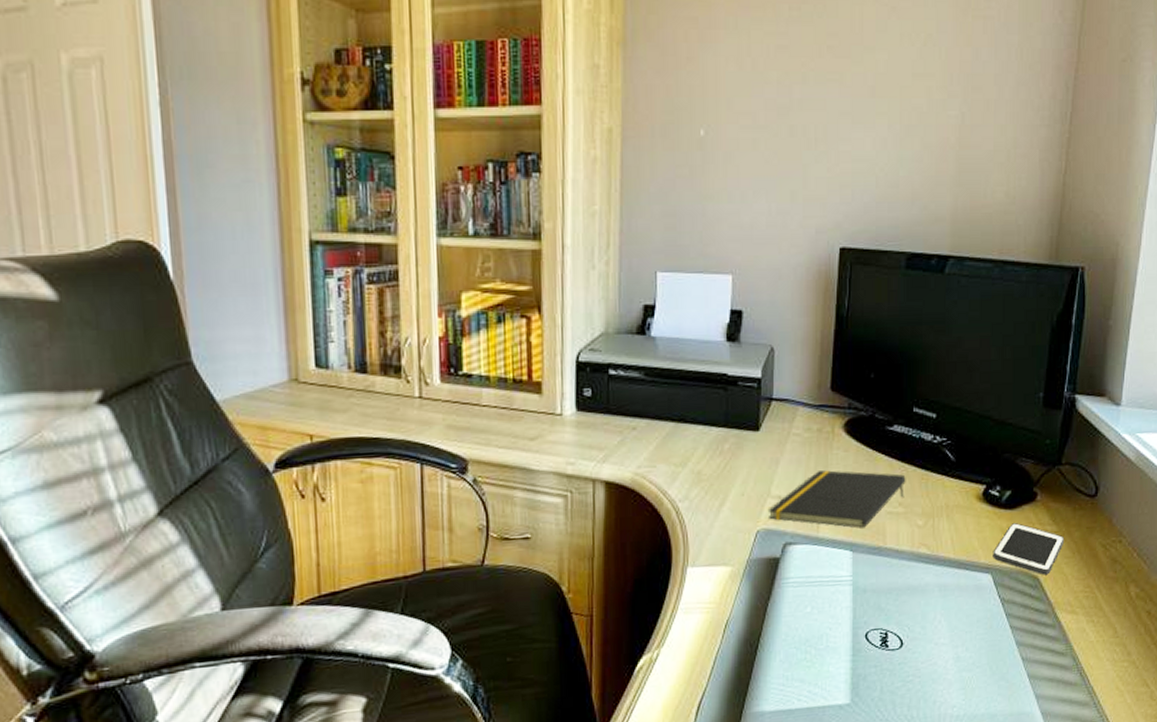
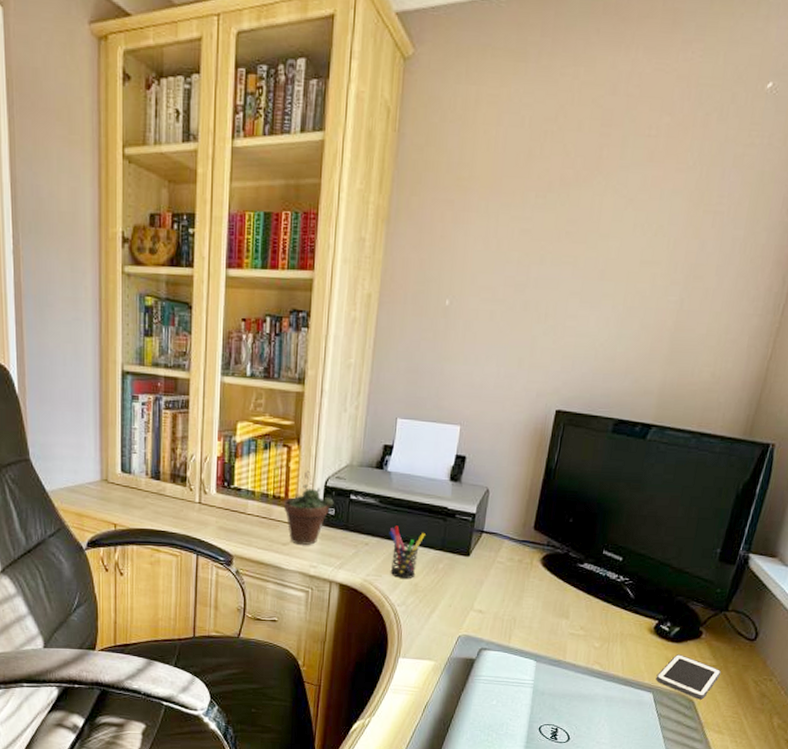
succulent plant: none [528,344,589,438] -> present [284,470,334,545]
pen holder: none [660,402,704,466] -> present [389,525,426,578]
notepad: present [767,470,906,529] -> none [469,594,589,644]

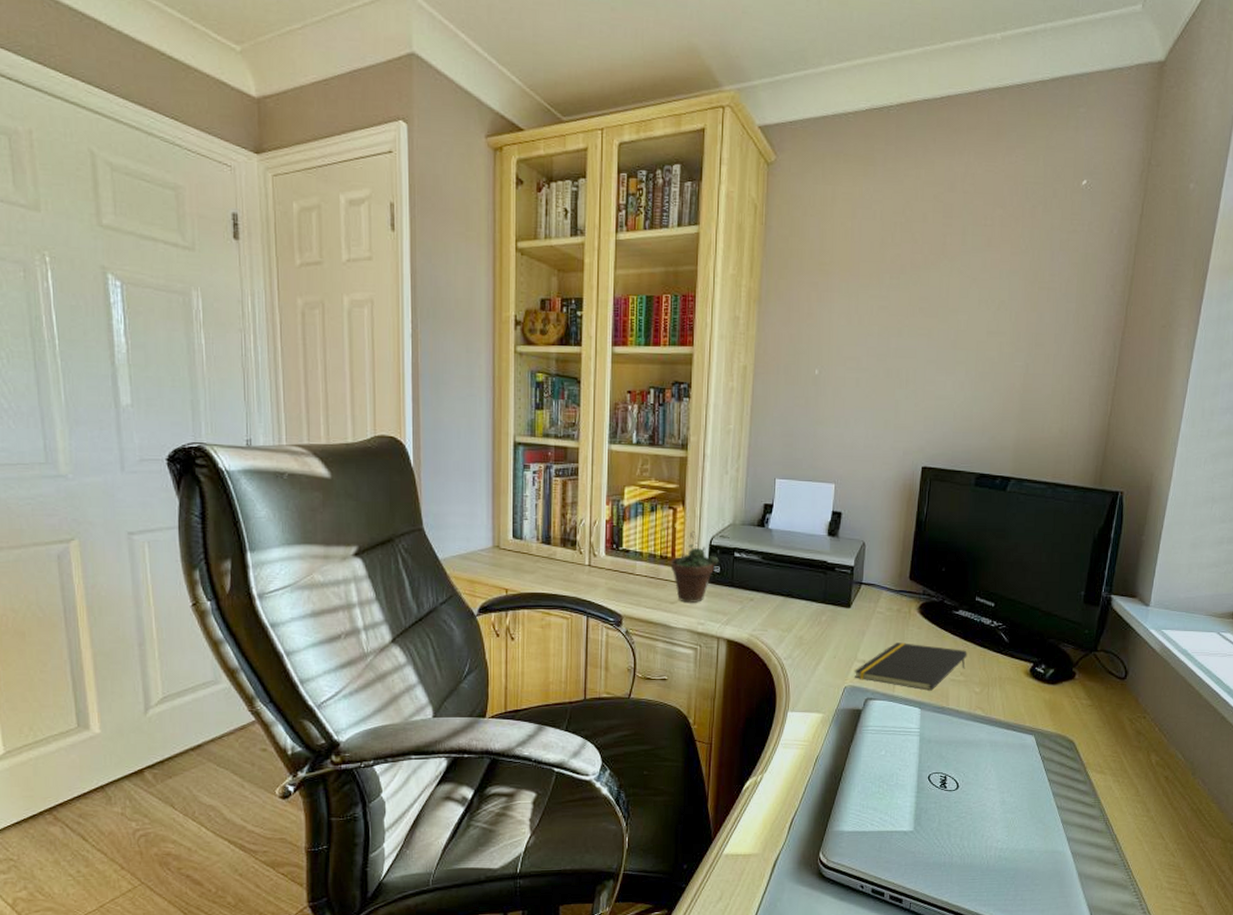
pen holder: present [389,525,426,578] -> none [772,581,807,632]
notepad: none [469,594,589,644] -> present [854,643,967,691]
cell phone: present [656,654,722,700] -> none [1036,696,1097,740]

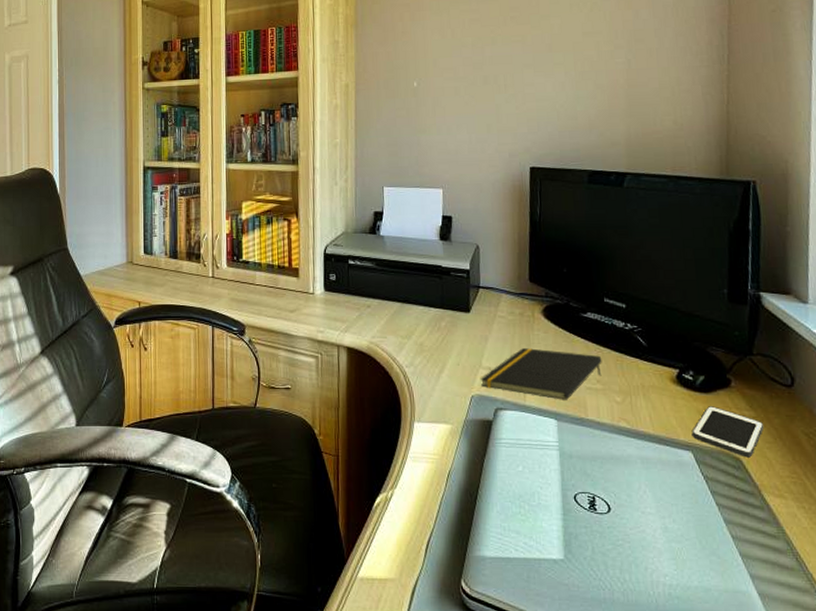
succulent plant: present [671,530,719,603] -> none [289,240,334,311]
cell phone: none [1036,696,1097,740] -> present [691,406,764,458]

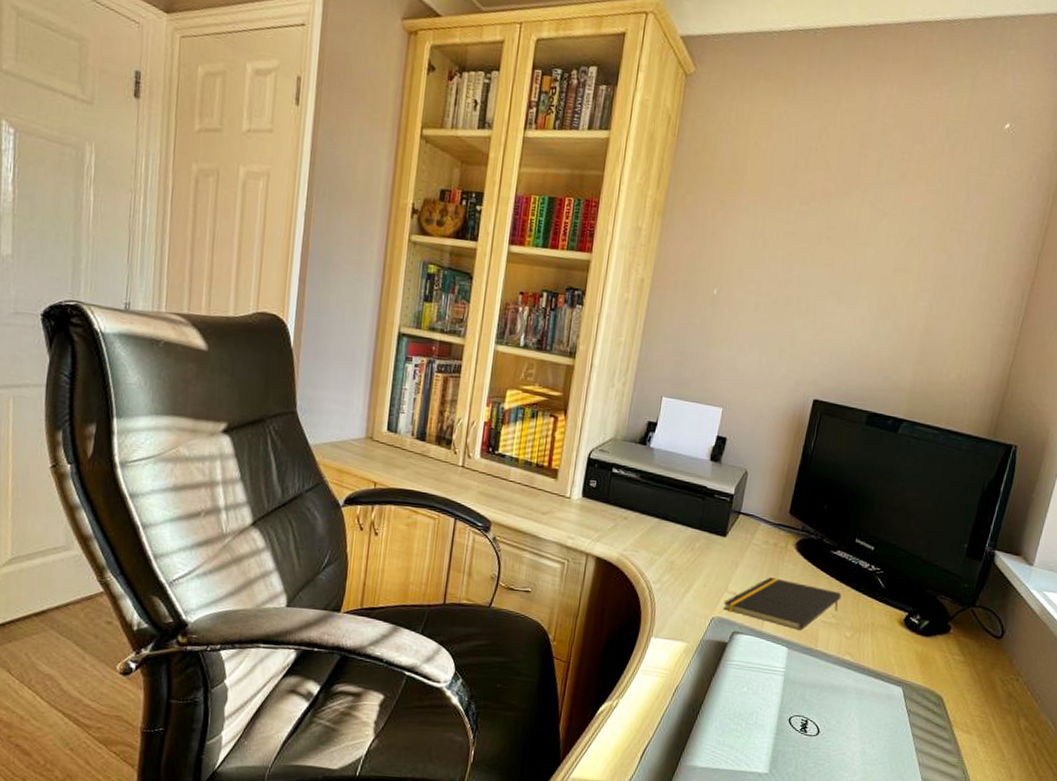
cell phone: present [691,406,764,458] -> none [905,648,970,697]

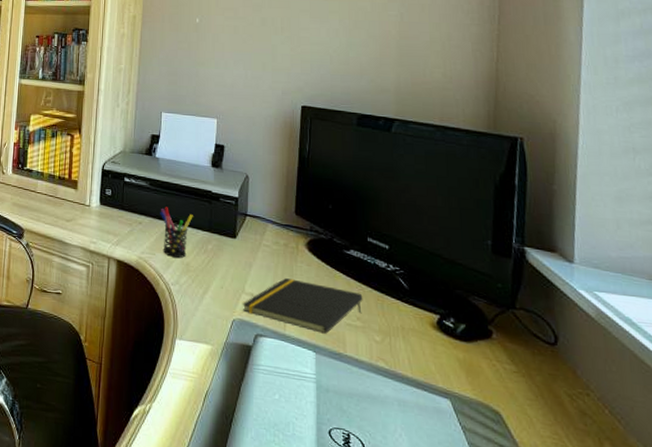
pen holder: none [647,501,684,556] -> present [160,206,193,258]

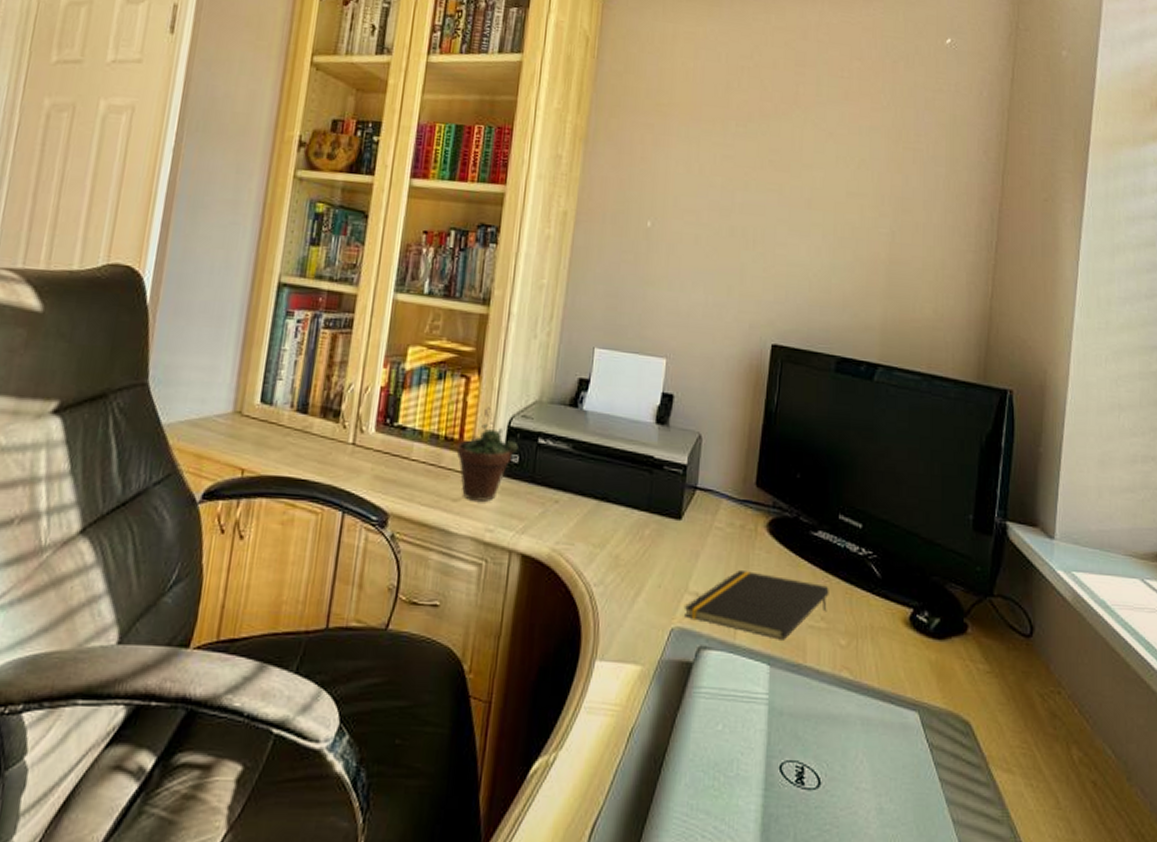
succulent plant: none [68,155,110,222] -> present [457,406,518,502]
pen holder: present [160,206,193,258] -> none [584,478,628,548]

